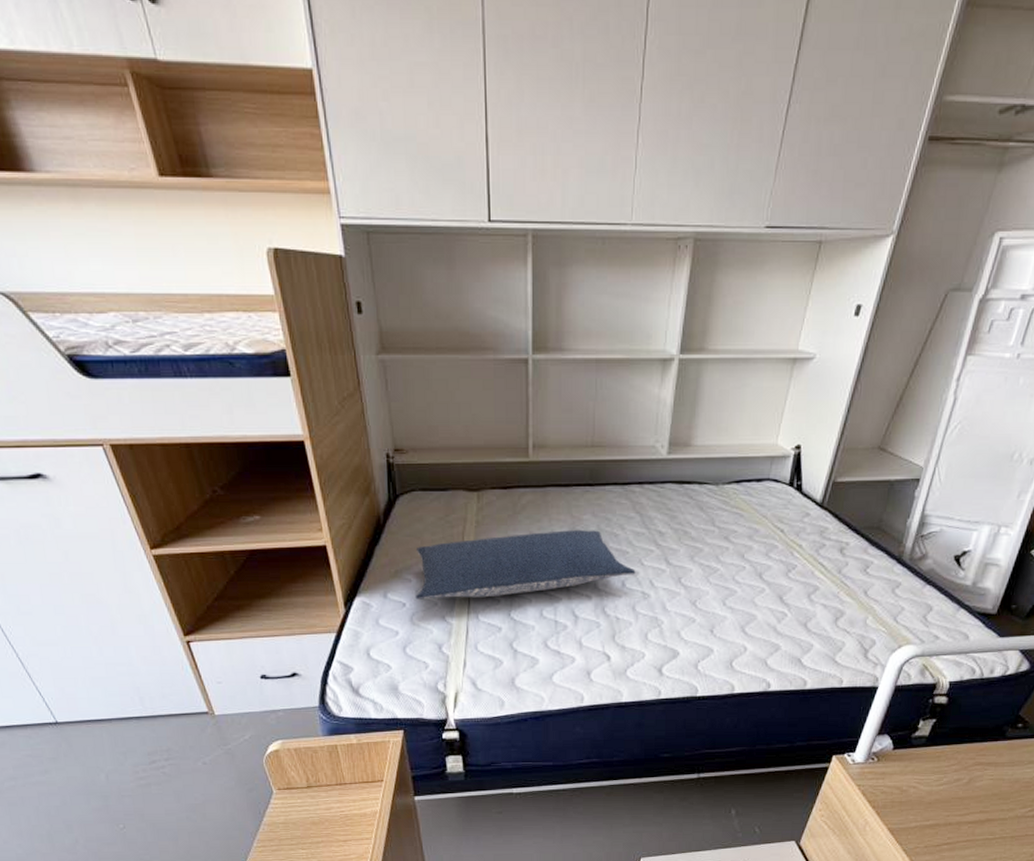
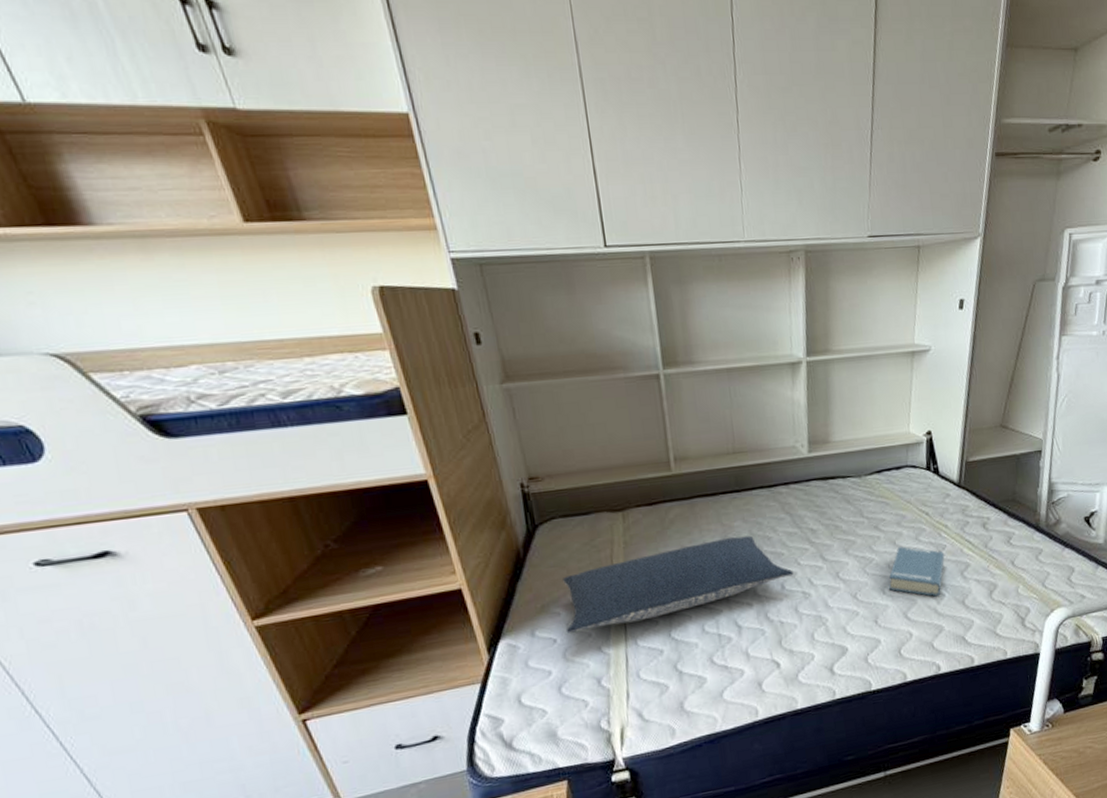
hardback book: none [729,561,794,615] -> present [888,546,945,597]

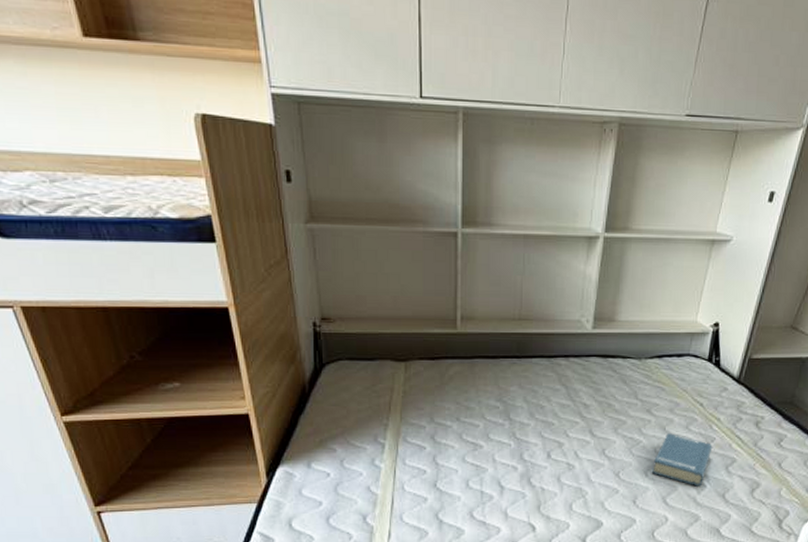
pillow: present [561,535,794,634] -> none [339,401,561,470]

